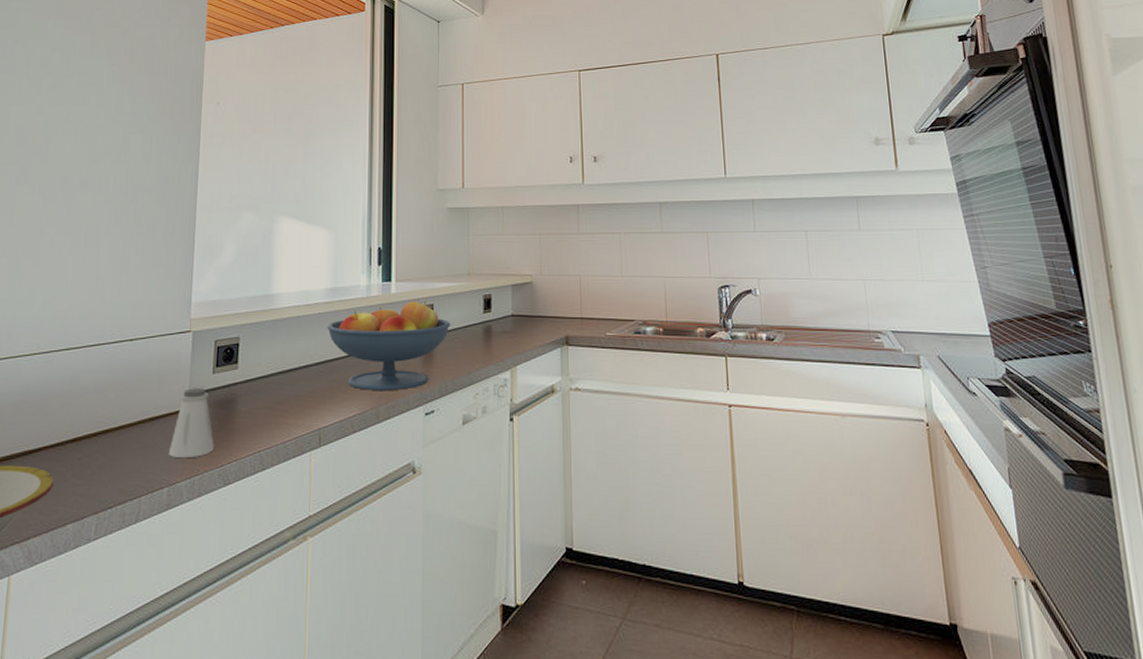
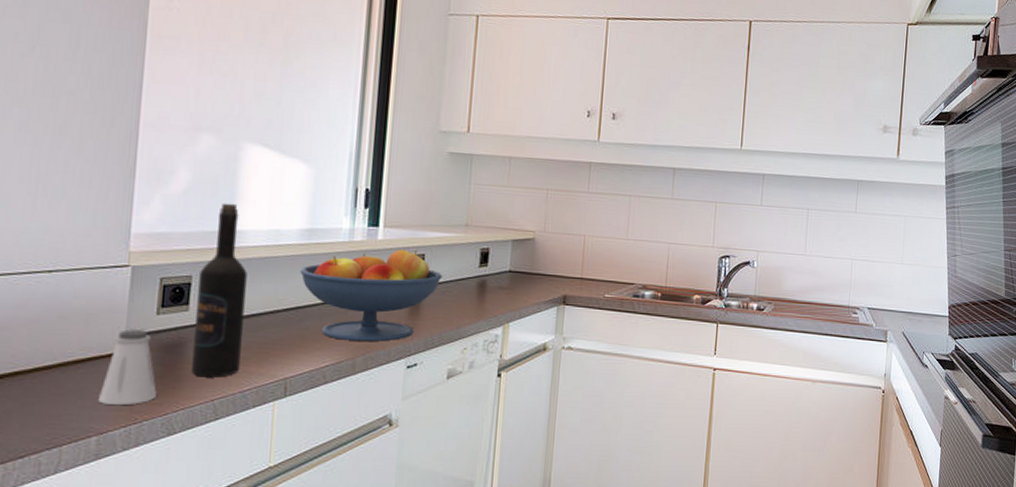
wine bottle: none [242,270,284,430] -> present [191,203,247,378]

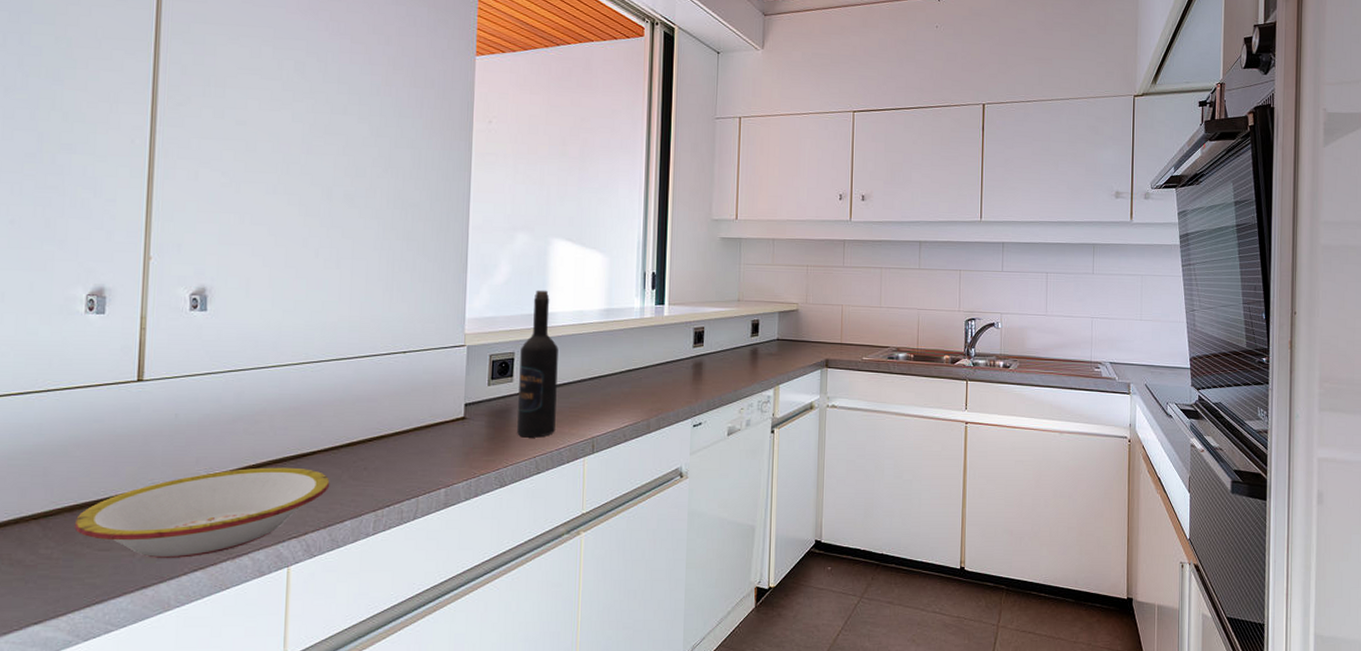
saltshaker: present [97,329,157,406] -> none [444,399,490,463]
fruit bowl: present [300,249,442,342] -> none [601,323,720,405]

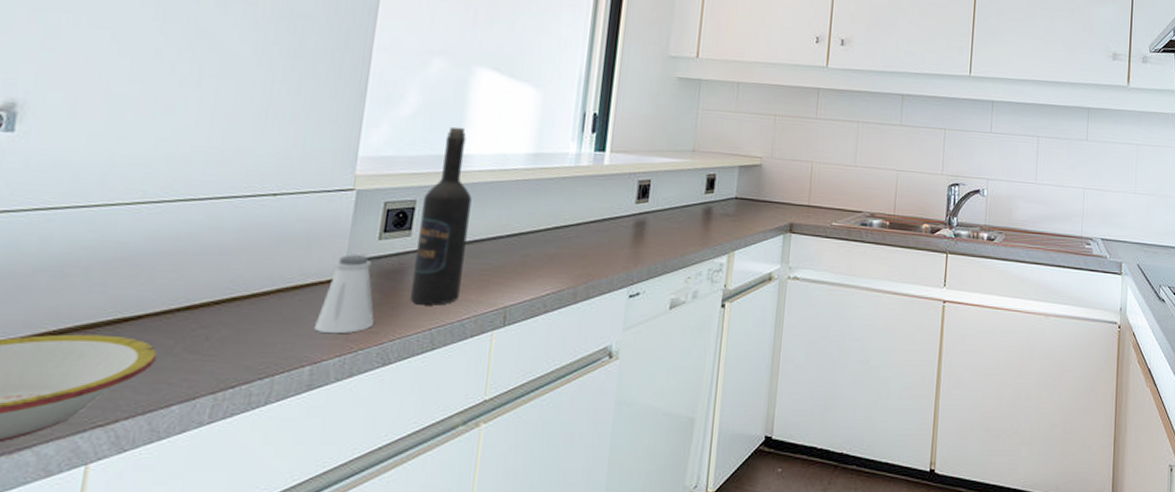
saltshaker: none [444,399,490,463] -> present [313,255,374,334]

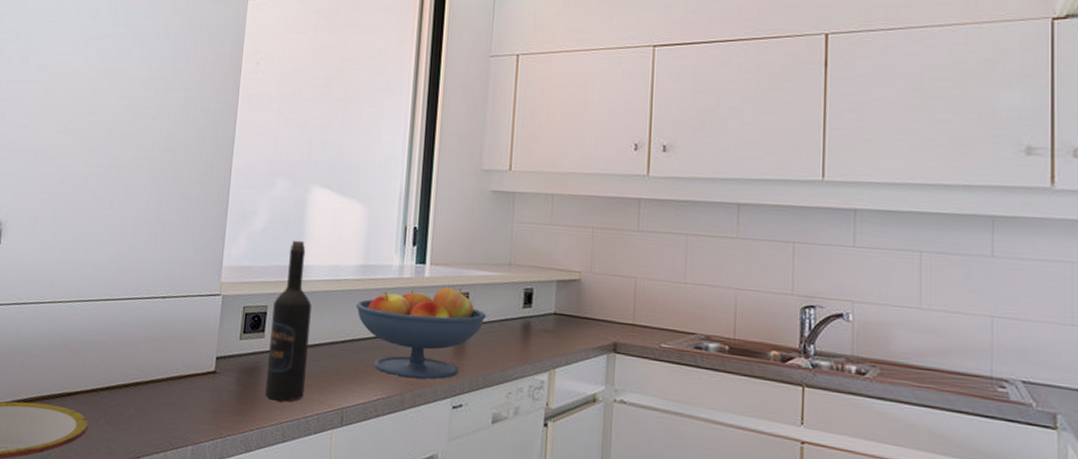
saltshaker: present [313,255,374,334] -> none [193,351,238,421]
fruit bowl: none [524,174,668,270] -> present [356,287,486,380]

